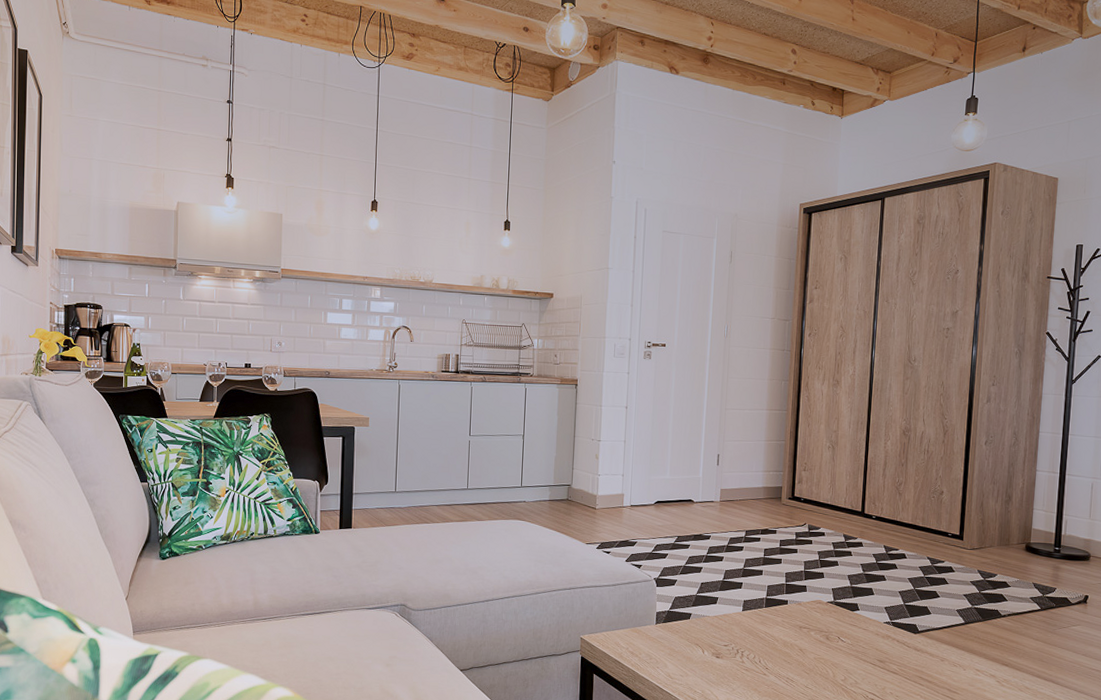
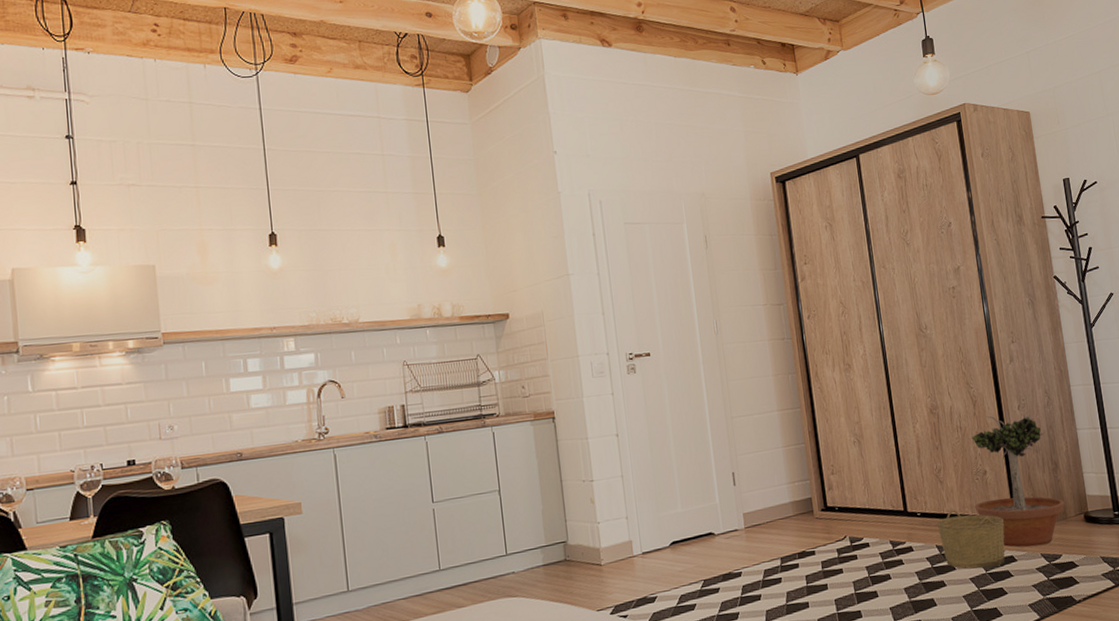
basket: none [888,519,951,573] -> present [936,510,1006,570]
potted tree: none [925,440,1010,564] -> present [972,407,1065,548]

